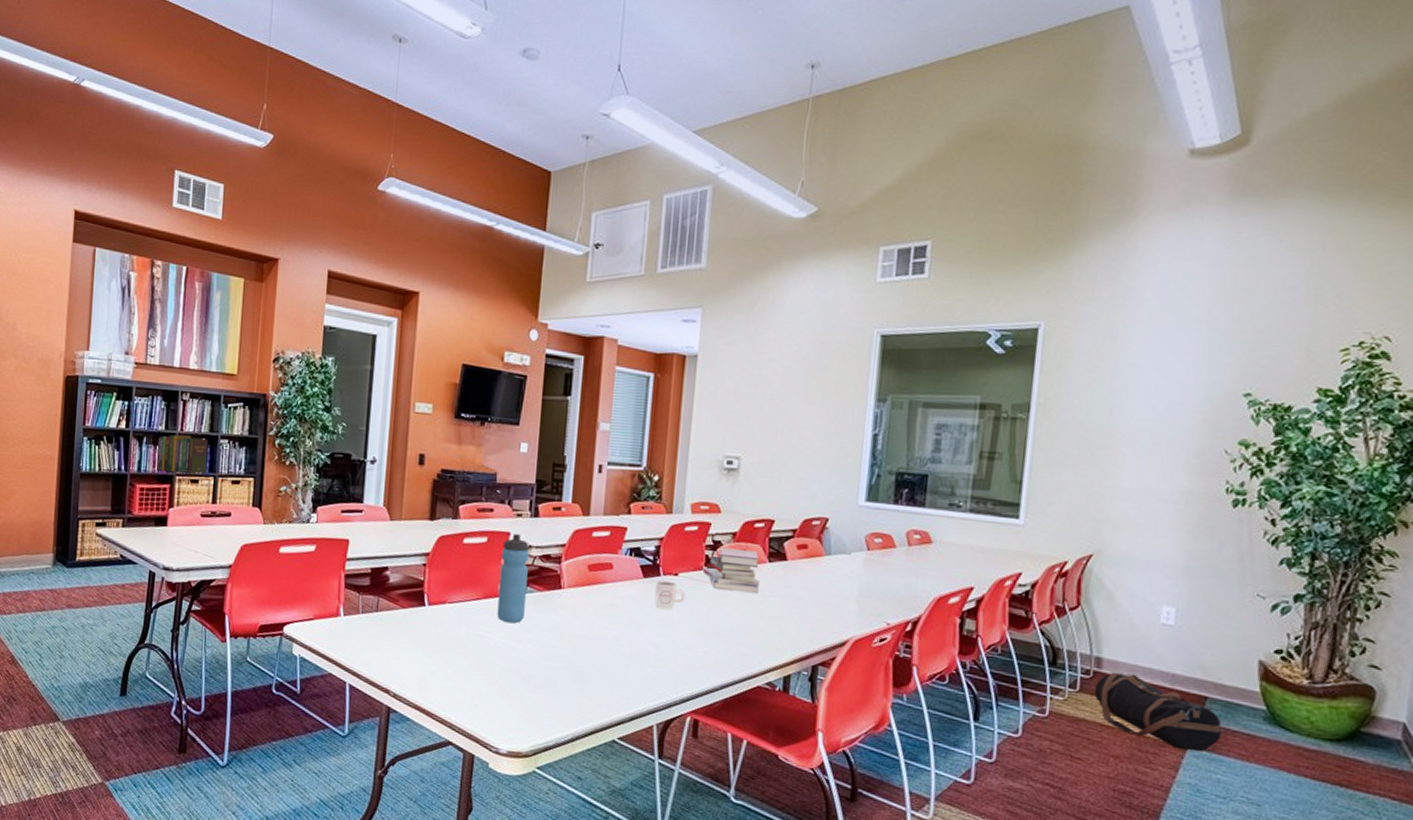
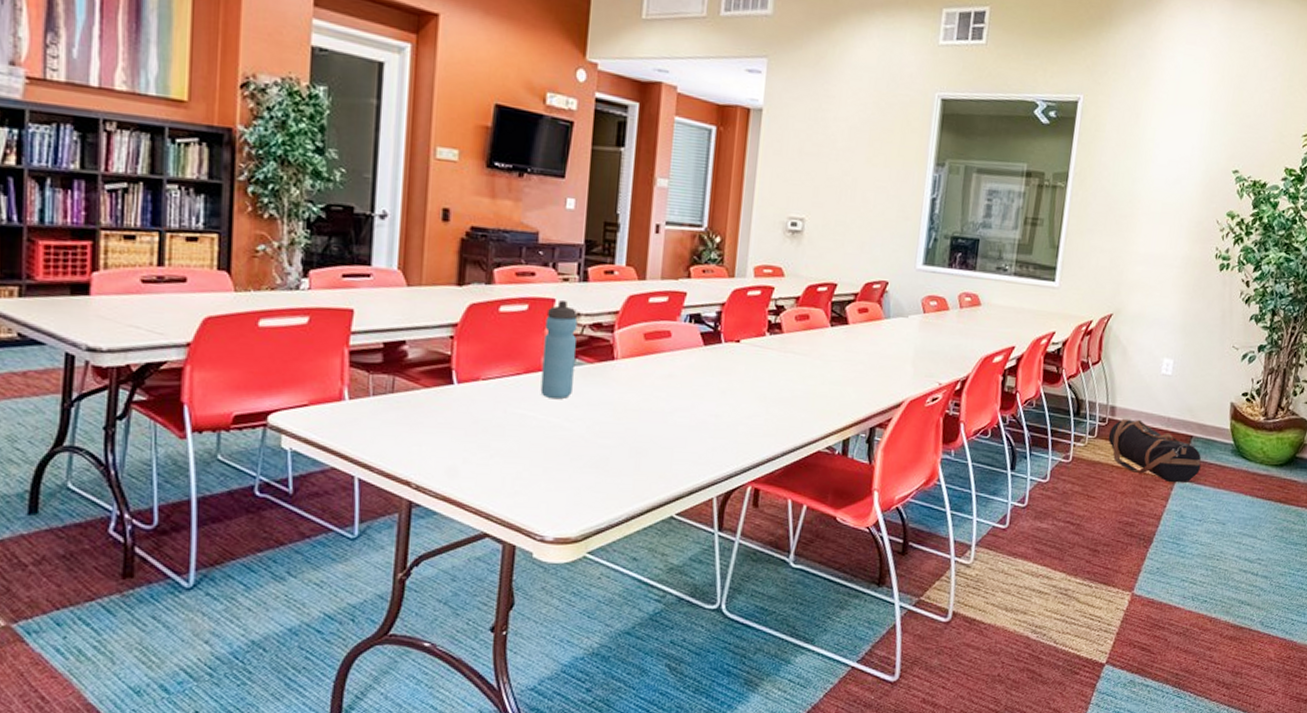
books: present [157,434,209,475] -> none [70,175,149,229]
mug: present [654,580,685,611] -> none [715,347,747,379]
books: present [702,547,759,593] -> none [765,312,821,358]

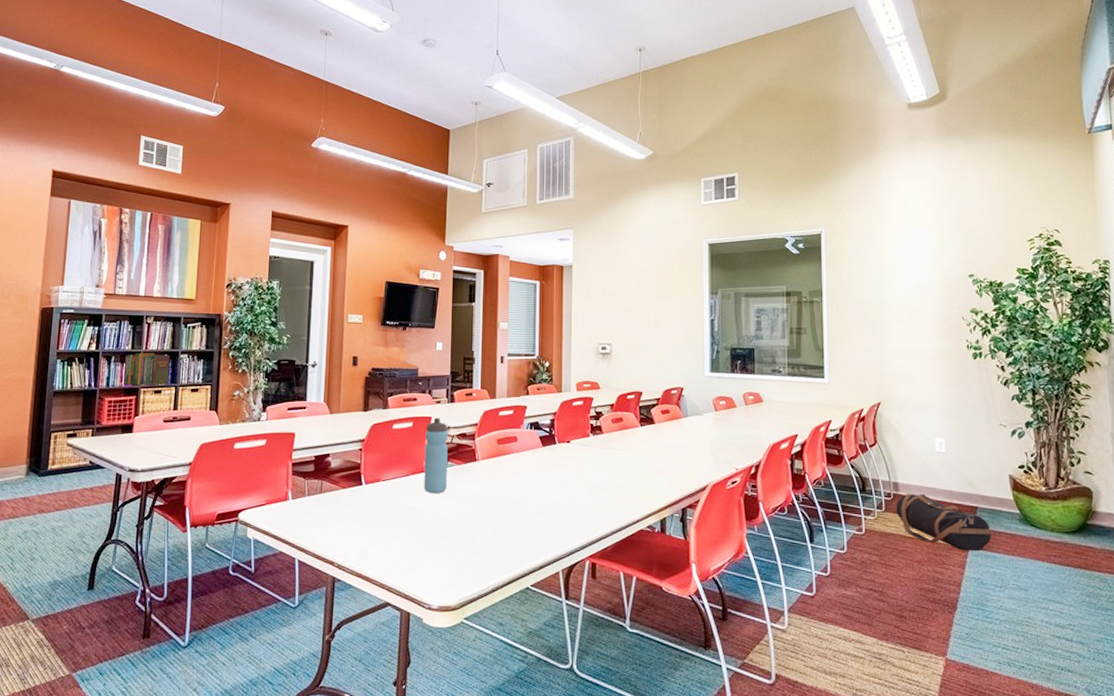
books: none [70,175,149,229] -> present [124,353,170,386]

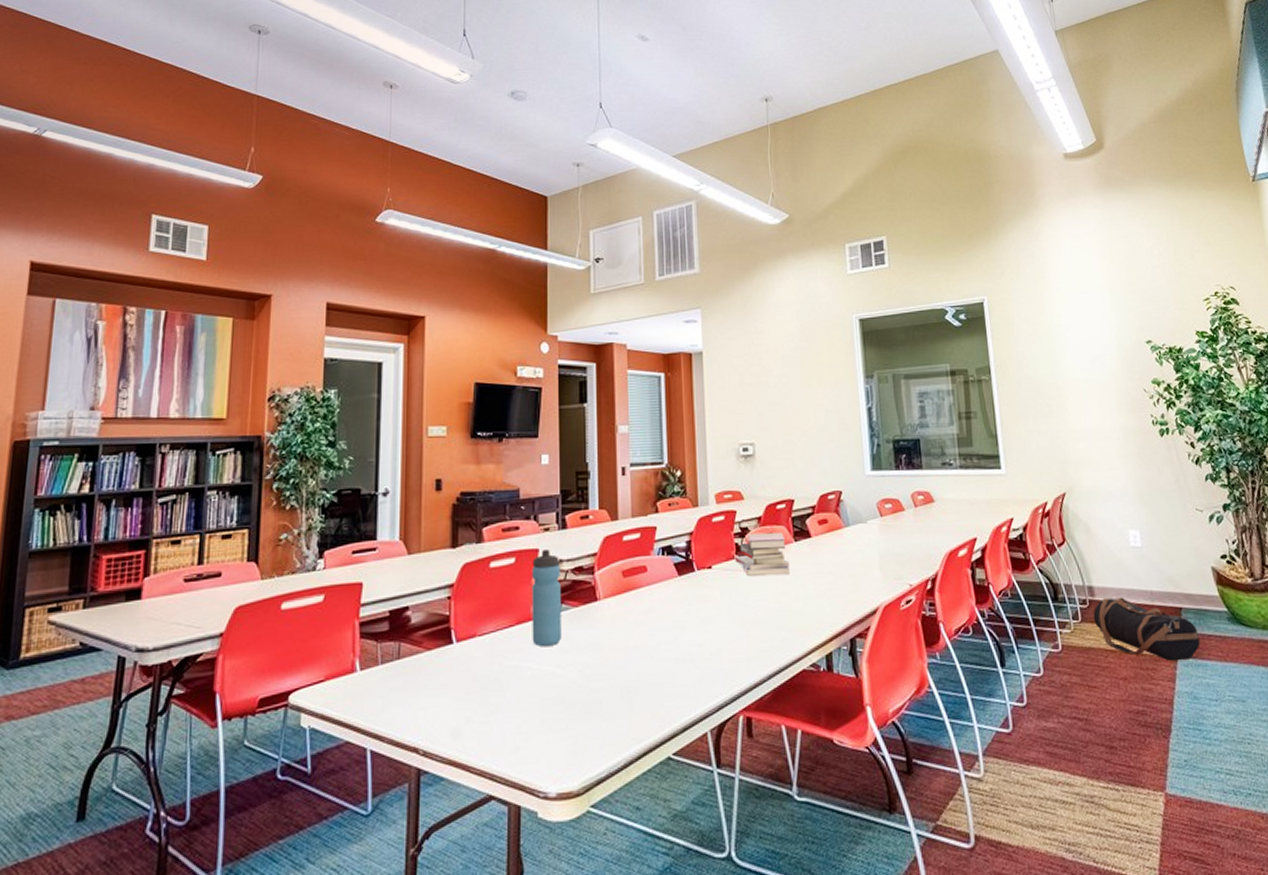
books: present [124,353,170,386] -> none [128,492,193,537]
books: none [589,417,634,452] -> present [734,532,789,576]

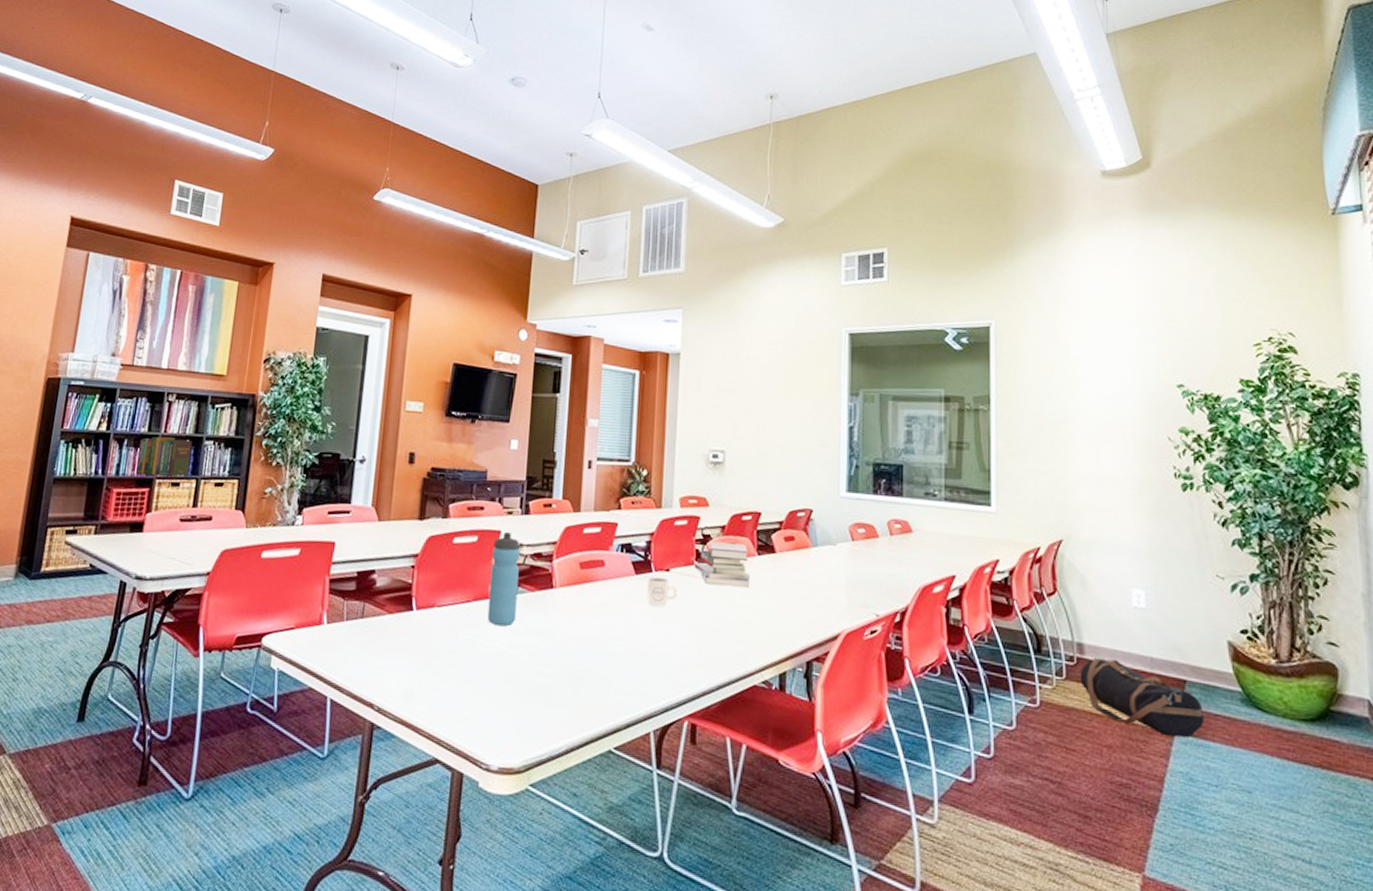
books: none [128,492,193,537] -> present [136,436,193,477]
mug: none [691,575,721,606] -> present [647,576,677,608]

